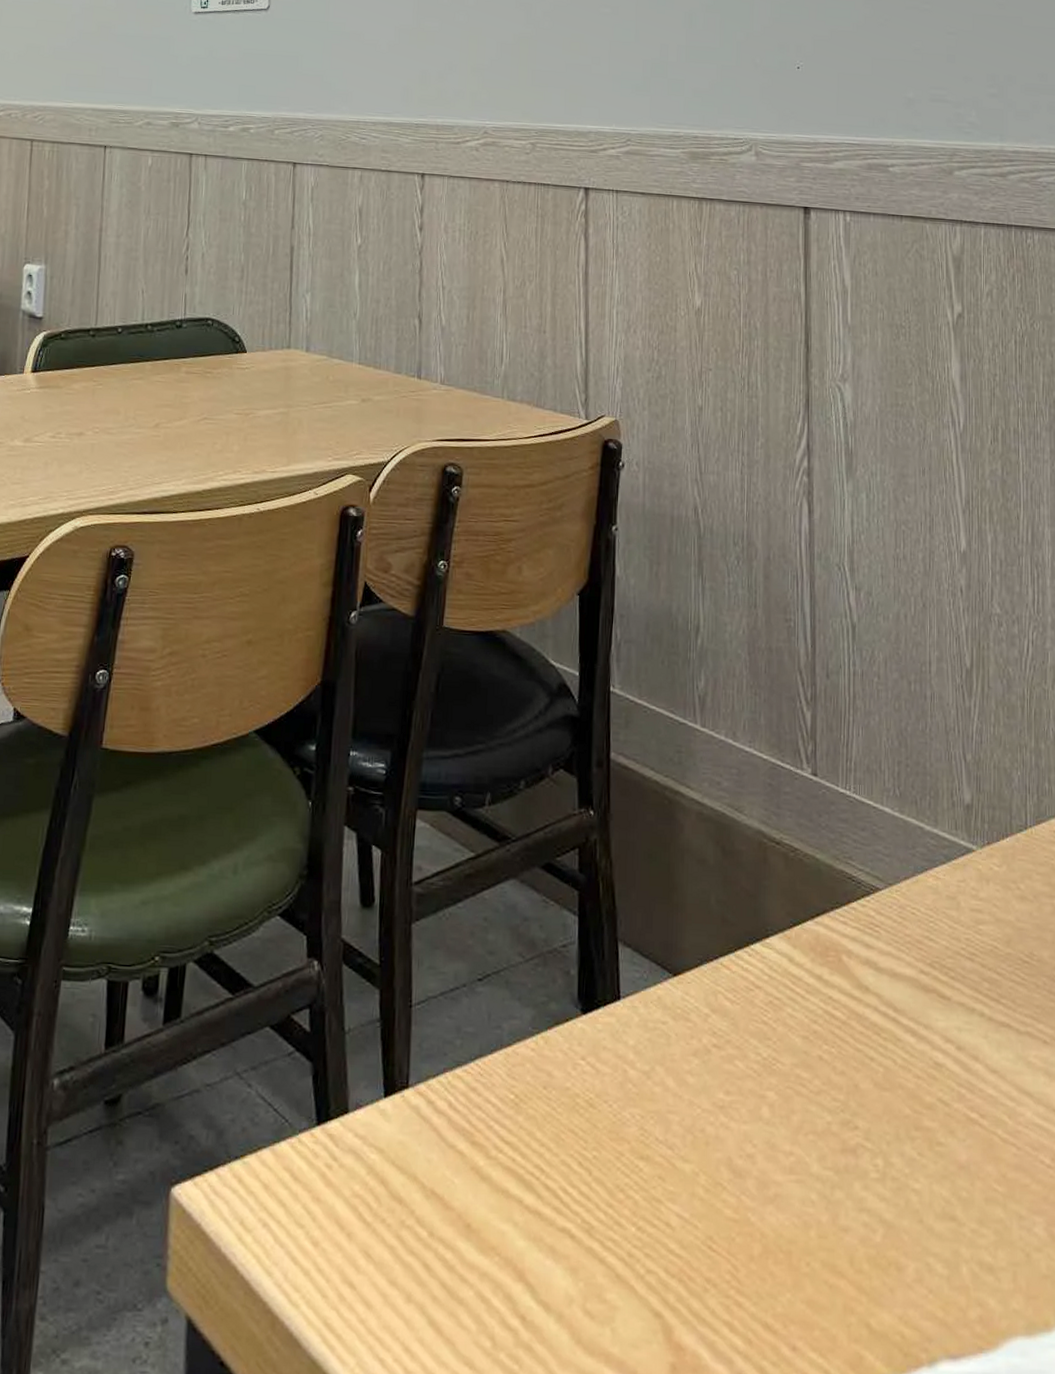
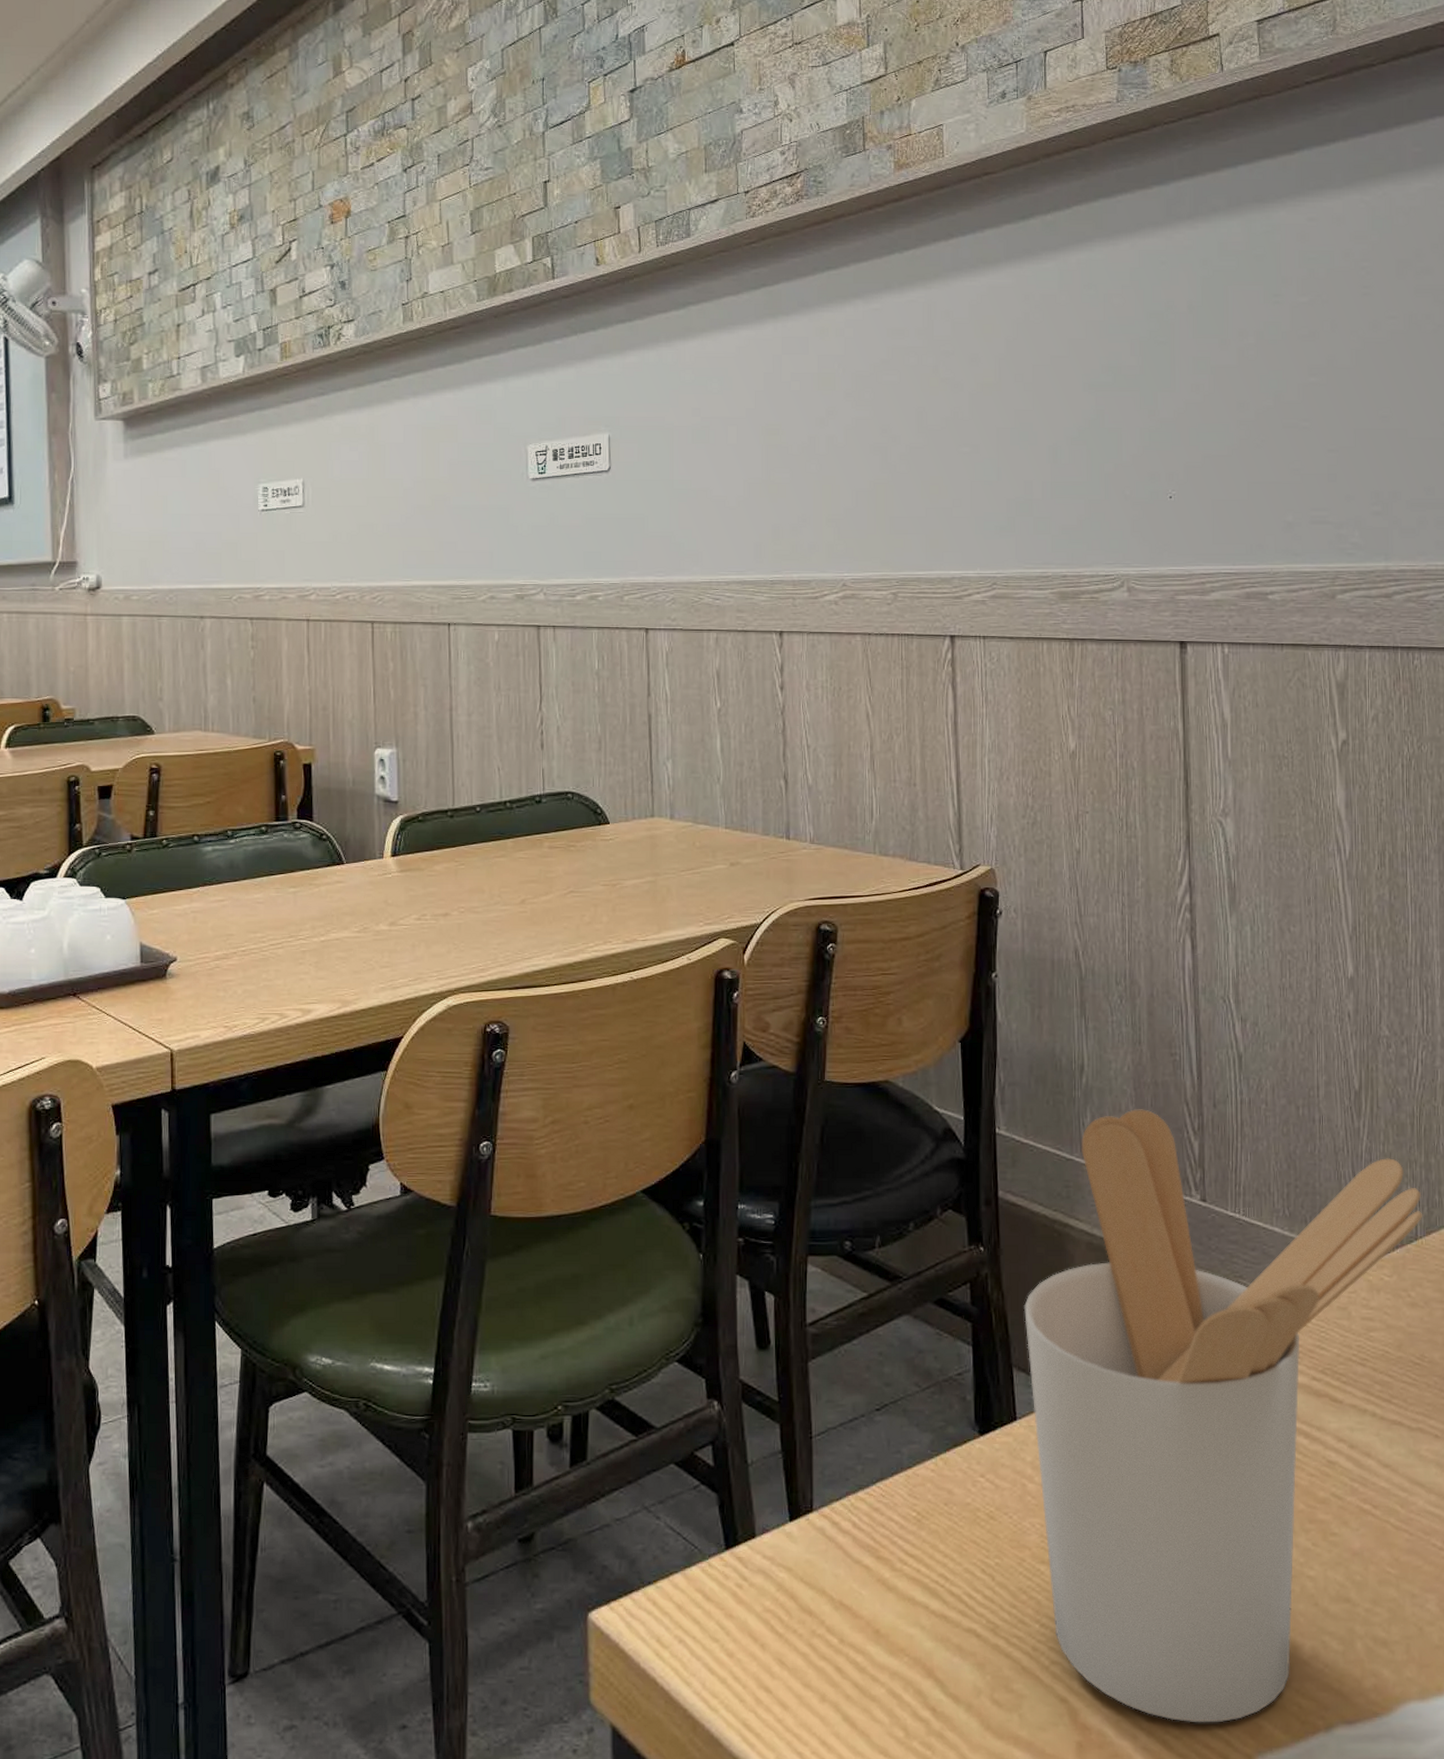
utensil holder: none [632,675,1033,1350] -> present [1024,1109,1423,1723]

